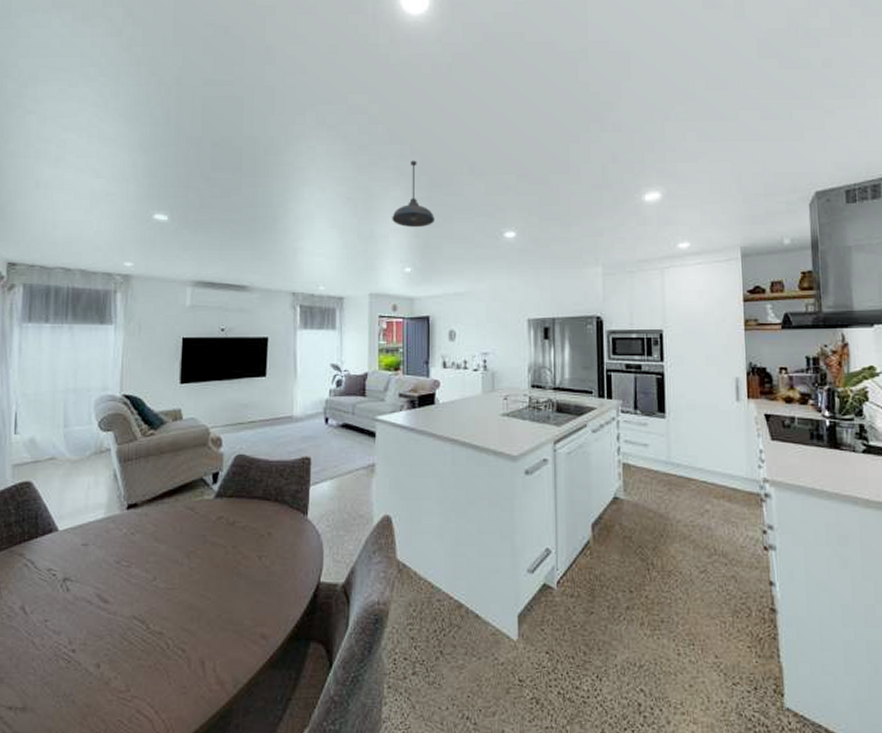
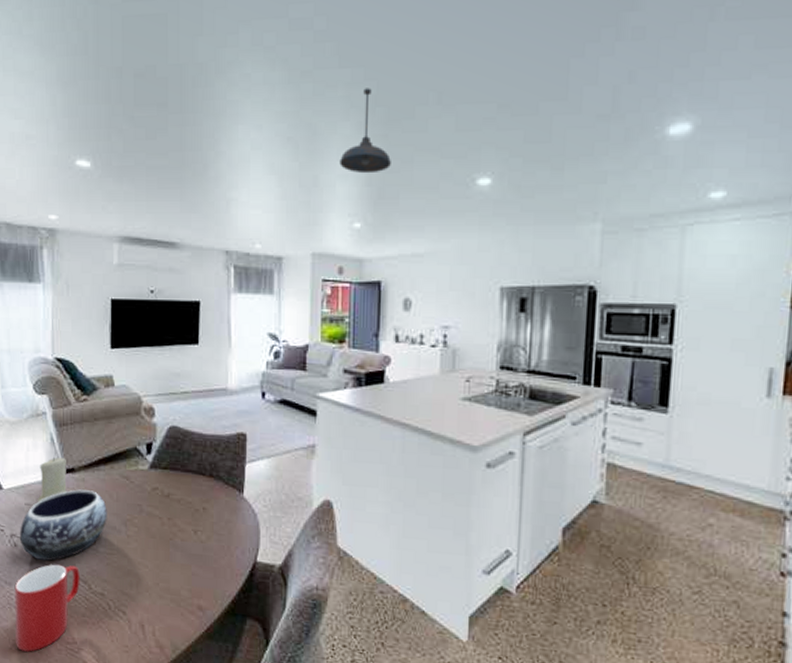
cup: none [61,606,138,708] -> present [14,564,80,652]
decorative bowl: none [73,525,170,604] -> present [19,489,107,561]
candle: none [96,494,129,542] -> present [38,457,67,502]

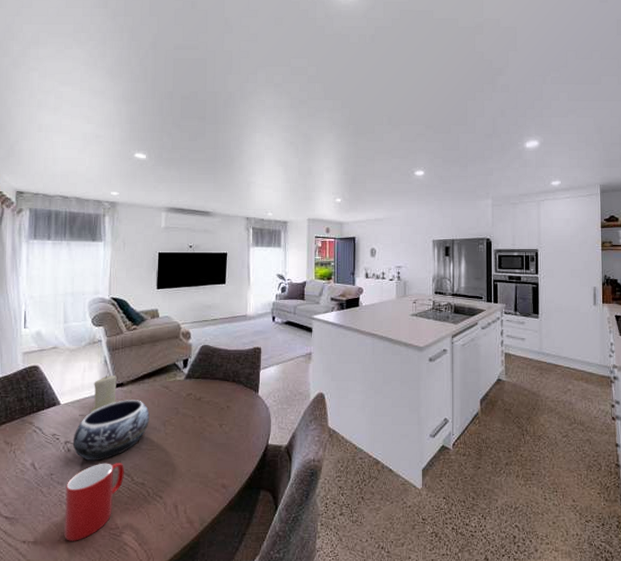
pendant light: present [339,88,391,174] -> none [326,113,360,167]

